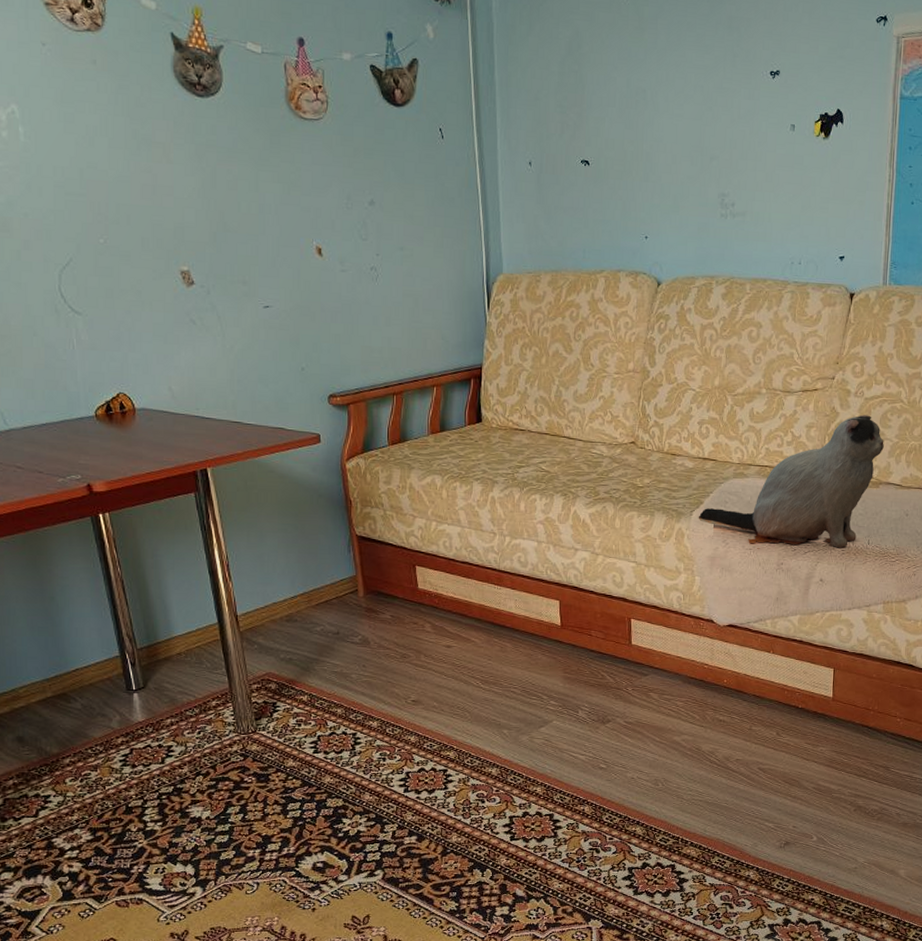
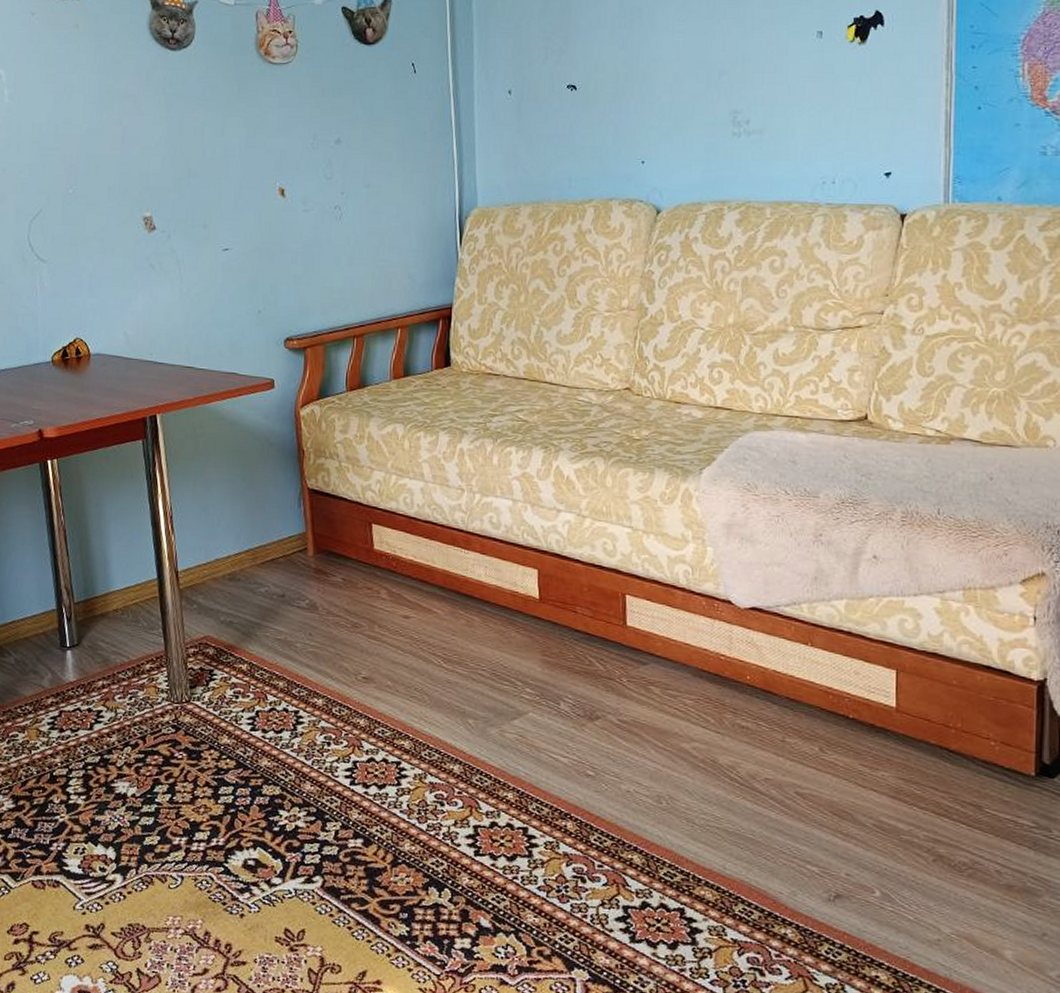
cat: present [698,415,884,549] -> none [709,356,955,517]

